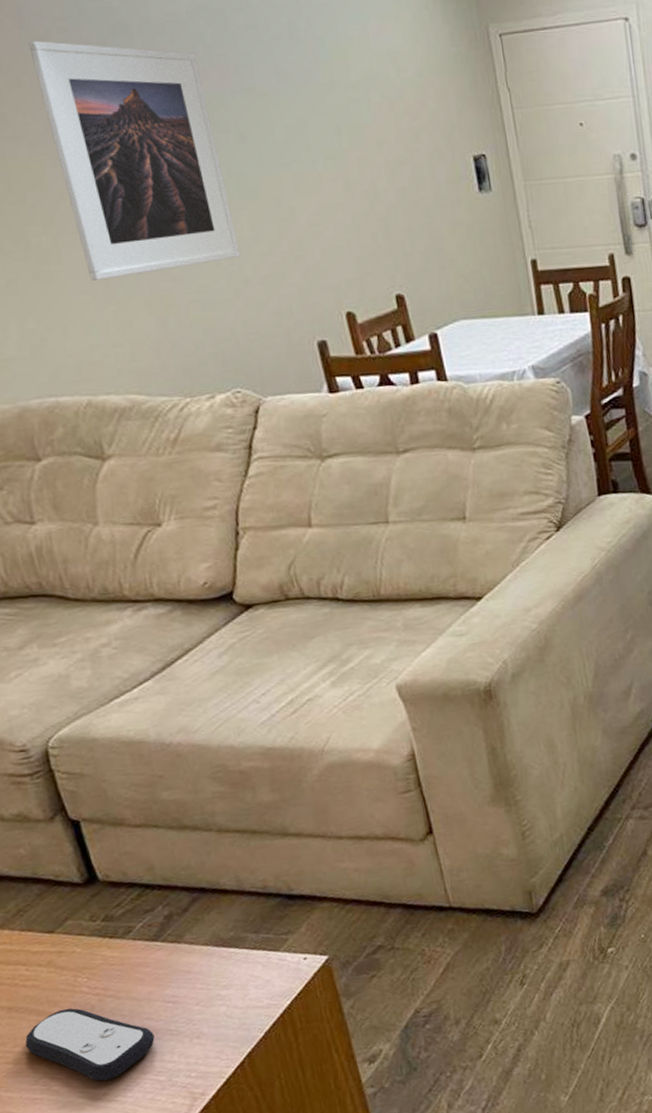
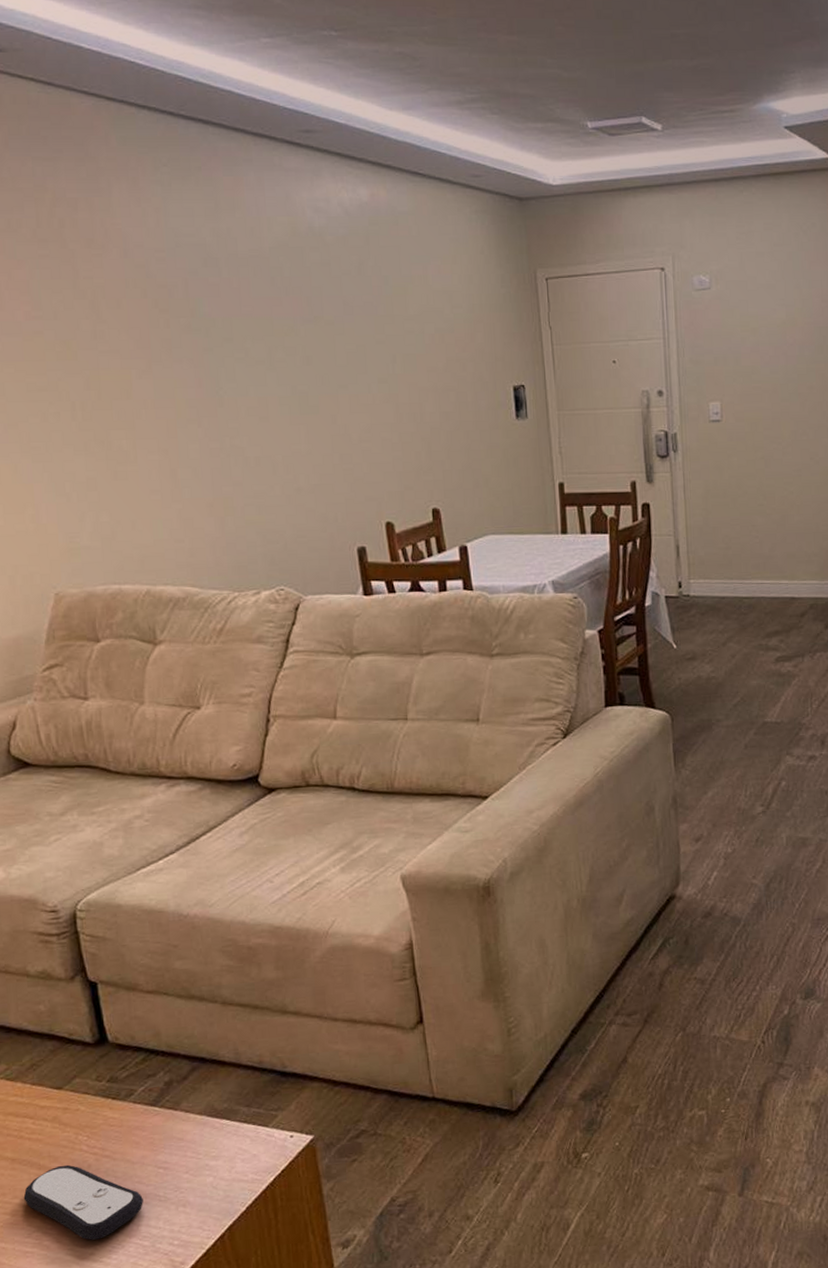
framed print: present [28,40,241,281] -> none [130,268,296,482]

